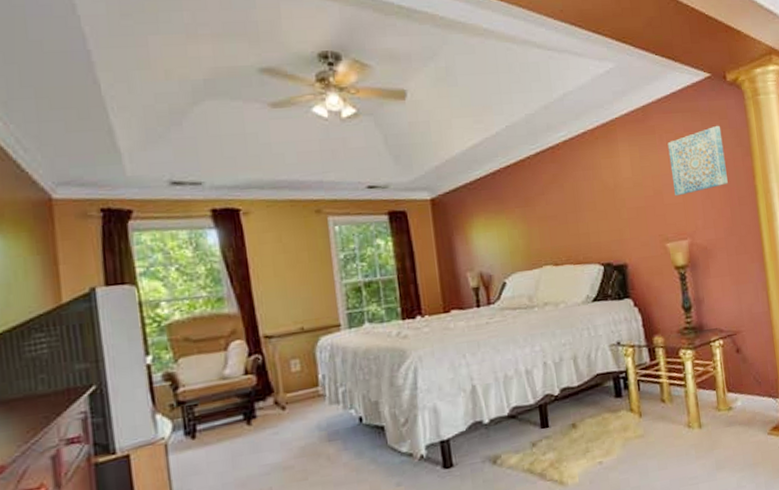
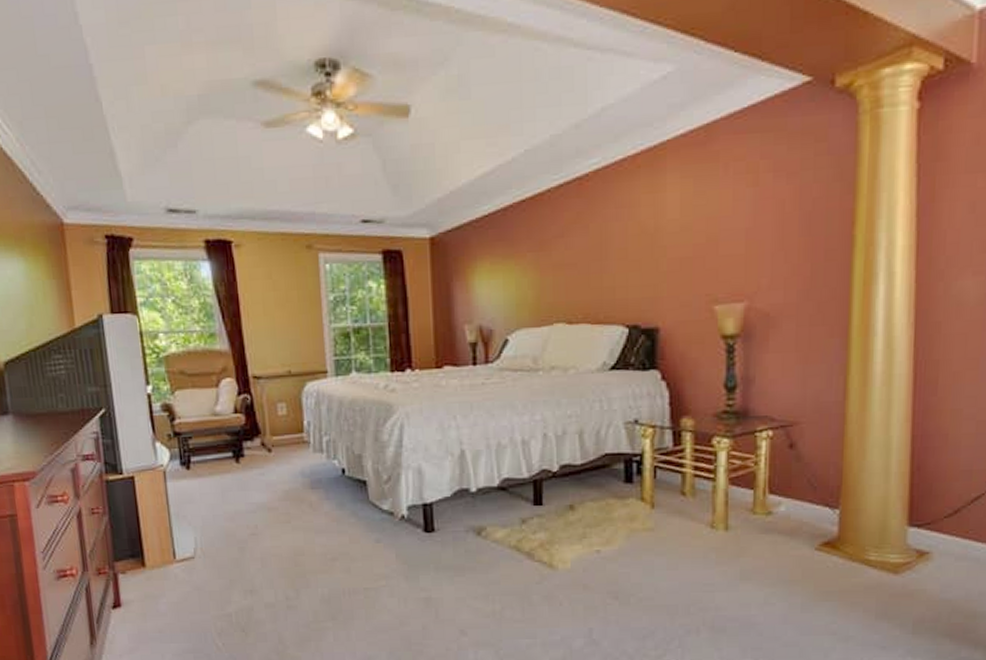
wall art: present [667,125,728,197] -> none [734,150,815,246]

